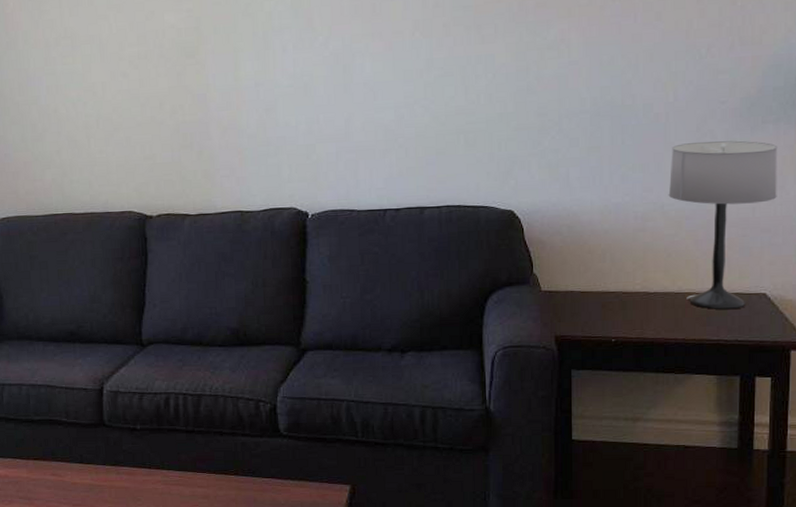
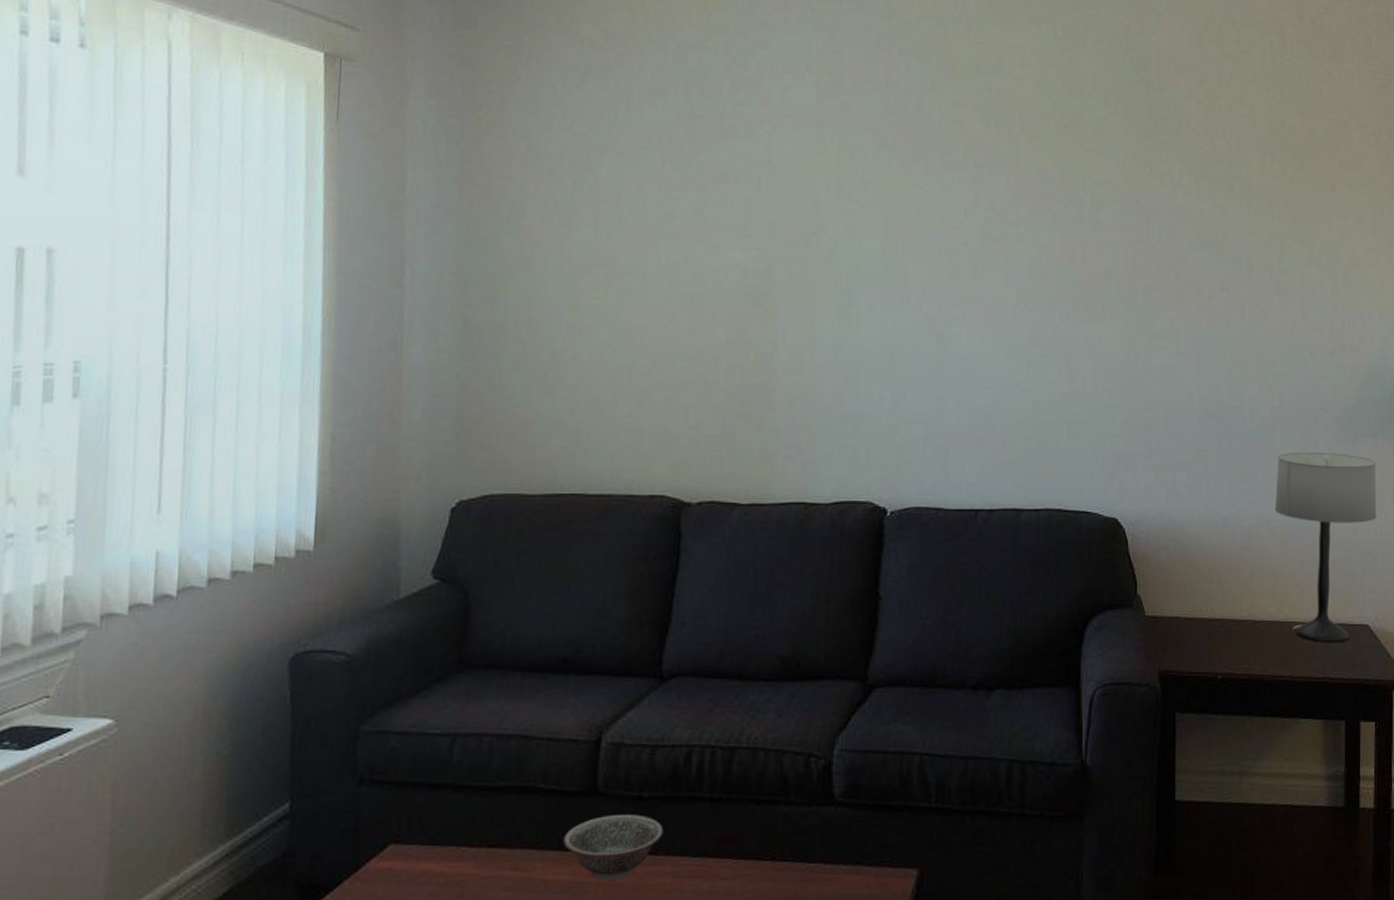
decorative bowl: none [84,439,154,484] -> present [563,813,663,880]

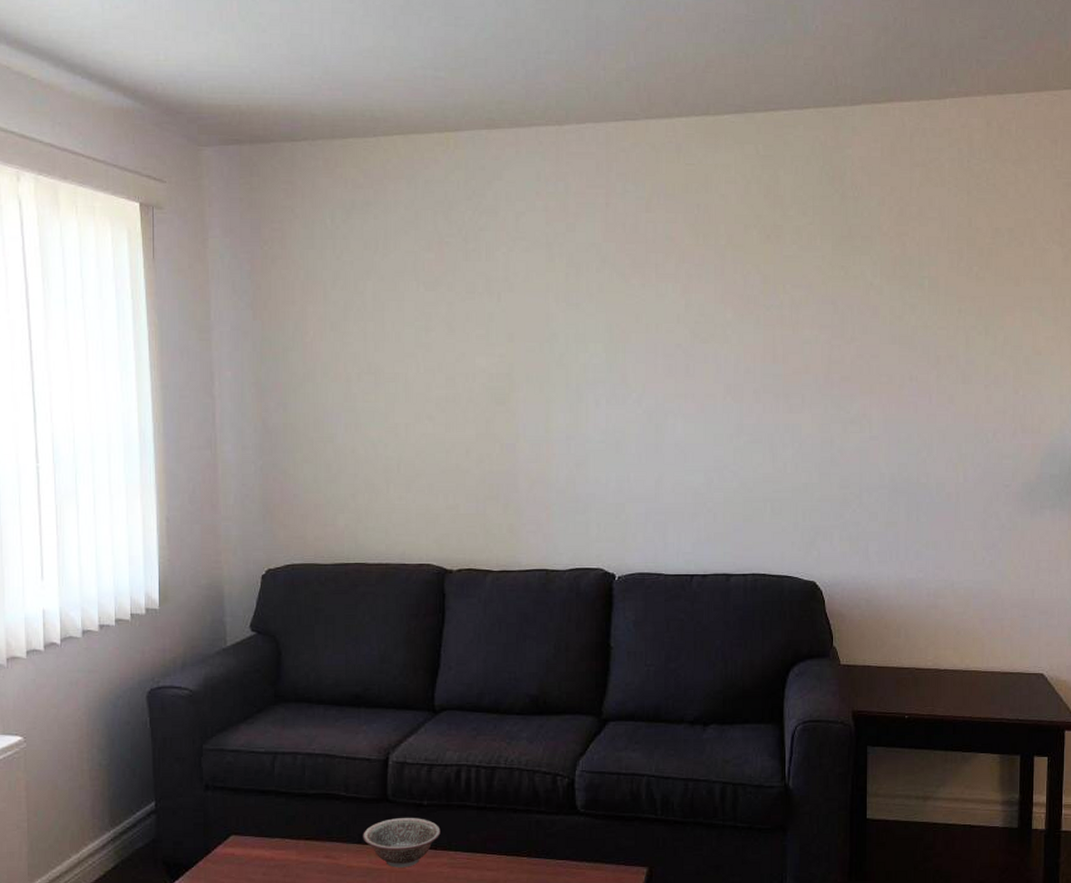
table lamp: present [1274,451,1377,643] -> none [958,522,1054,689]

